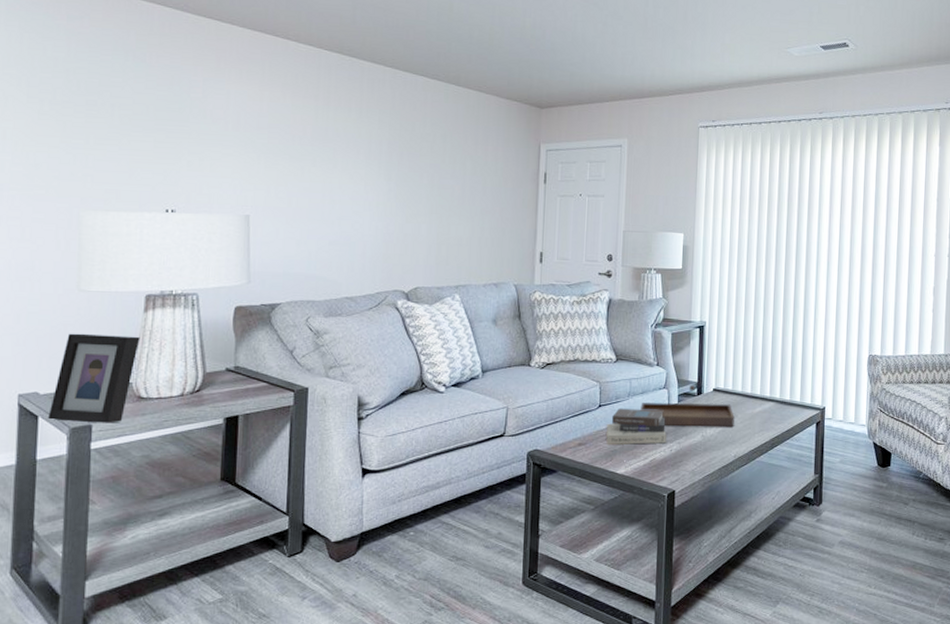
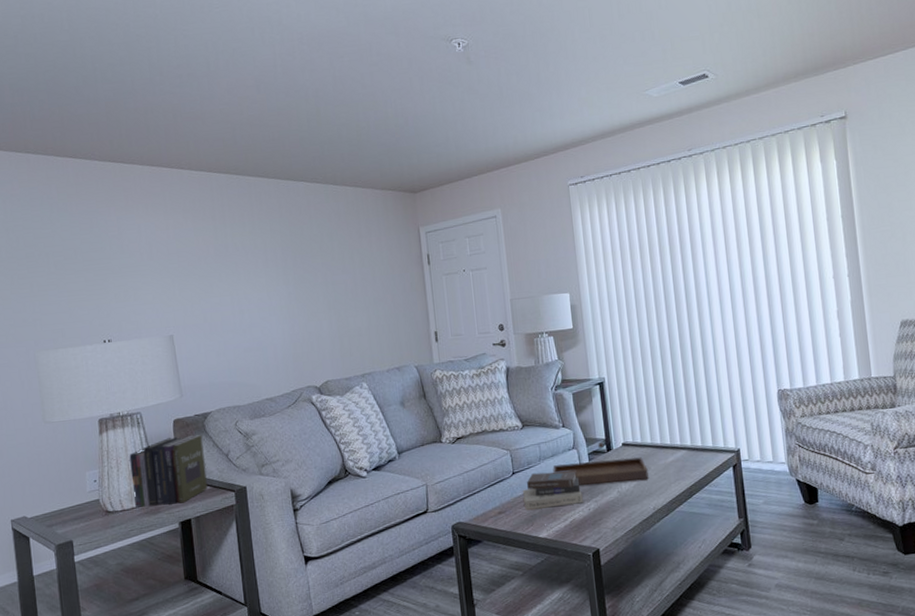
picture frame: present [48,333,140,423] -> none [37,457,100,540]
books: none [173,325,266,398] -> present [129,435,208,508]

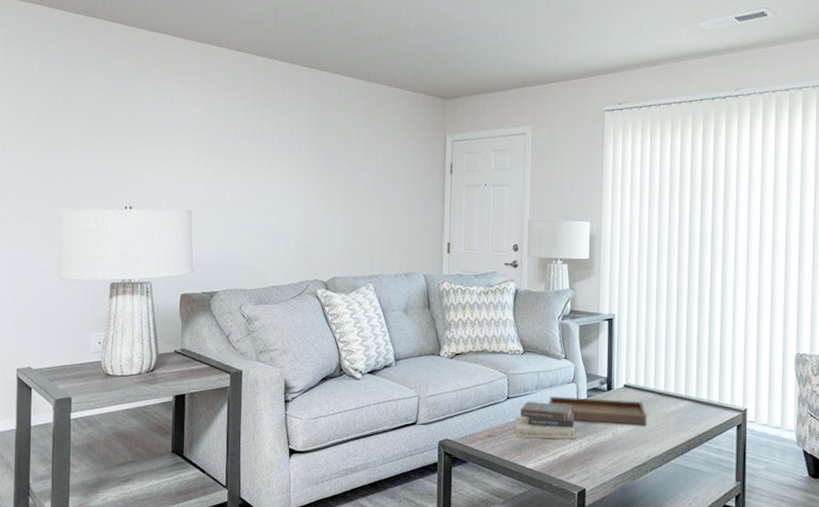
books: present [129,435,208,508] -> none [133,311,206,378]

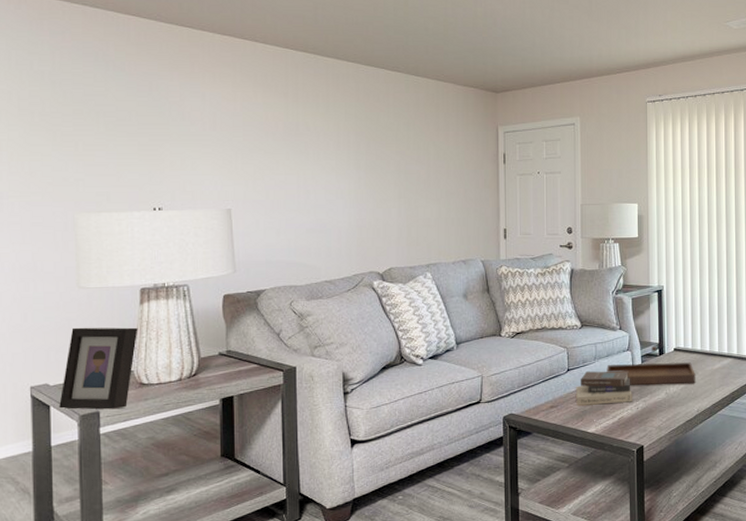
picture frame: none [39,316,107,397] -> present [59,327,138,410]

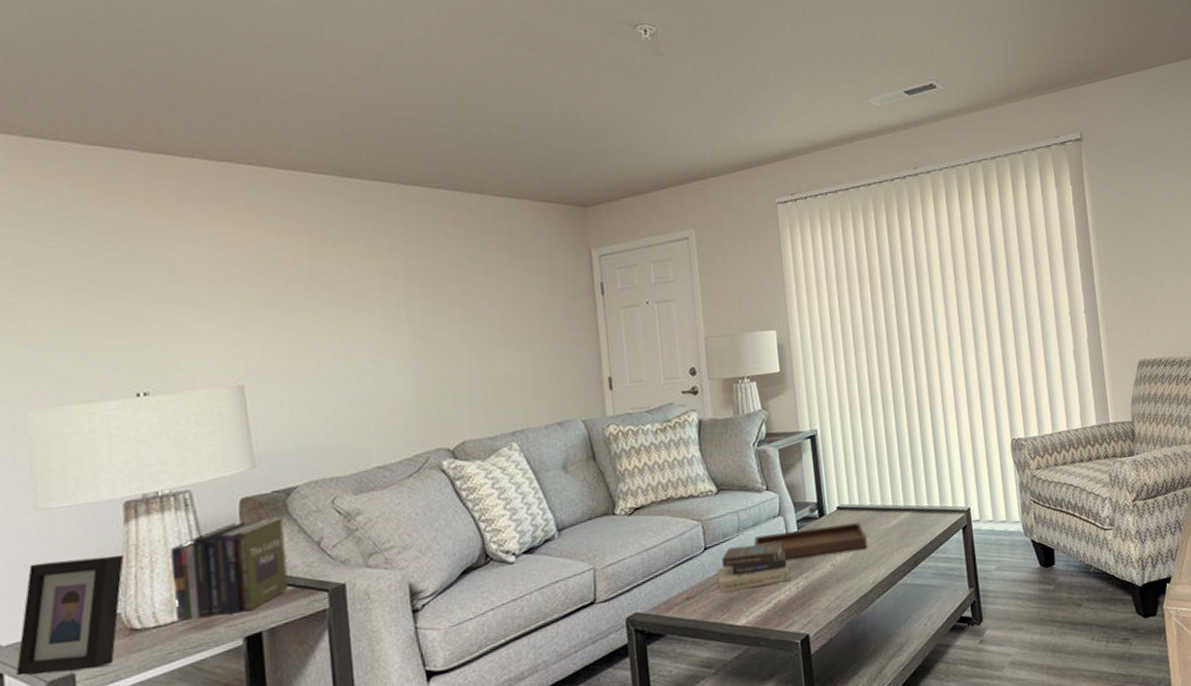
books: none [171,312,254,381] -> present [170,517,288,621]

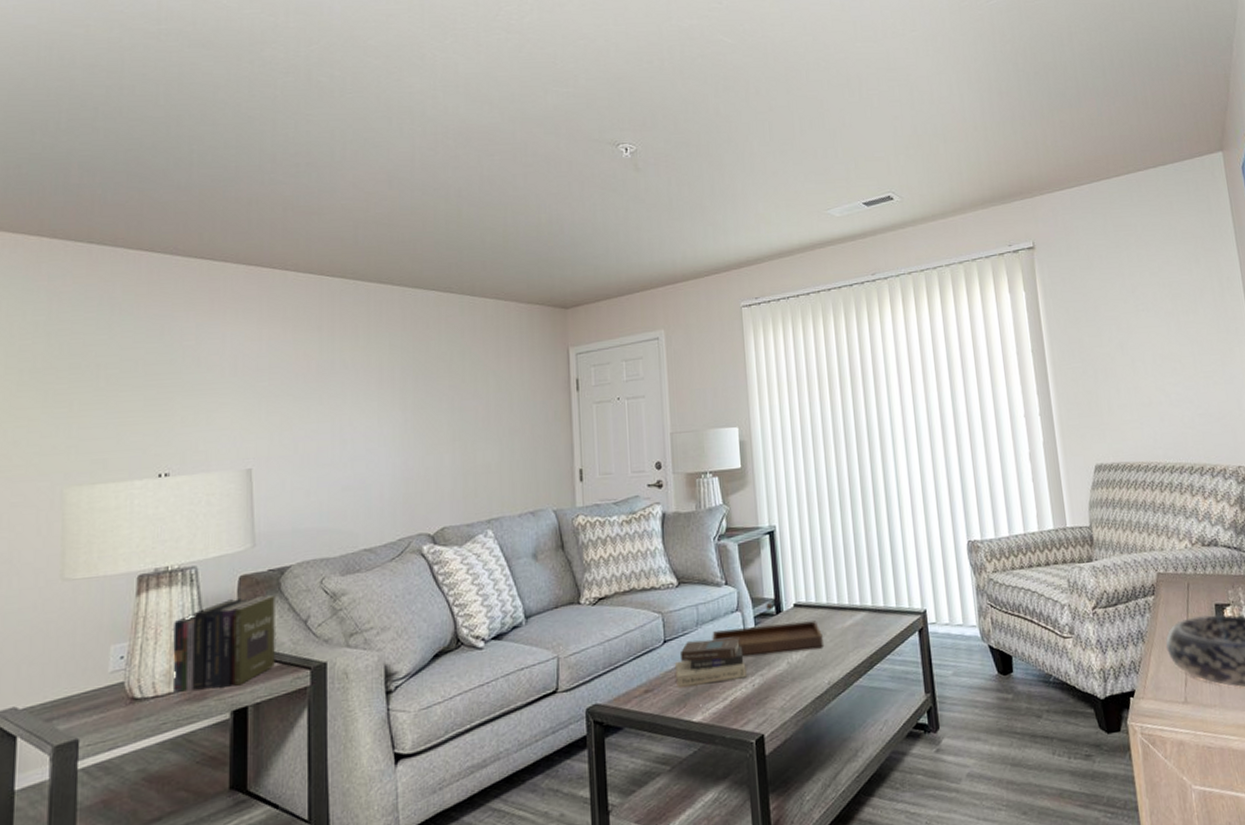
picture frame: present [16,554,124,677] -> none [28,625,133,740]

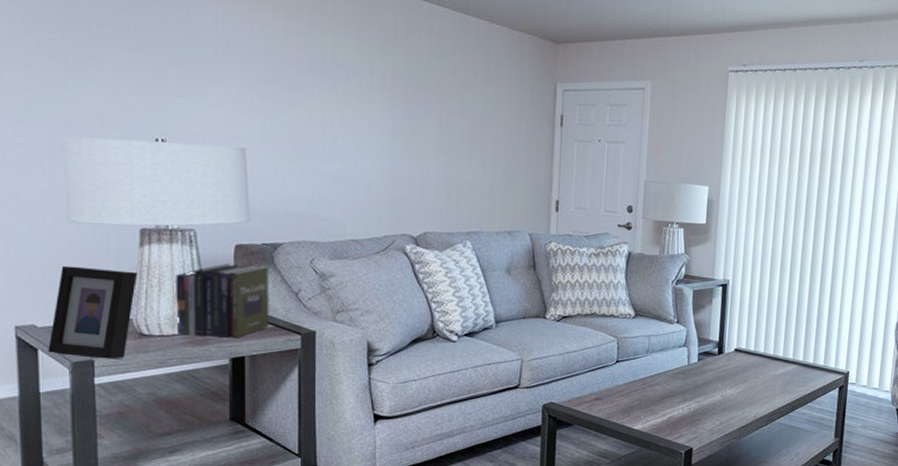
picture frame: none [28,625,133,740] -> present [48,265,138,359]
books: present [674,638,747,687] -> none [623,365,685,402]
tray: present [712,603,823,656] -> none [659,344,756,387]

